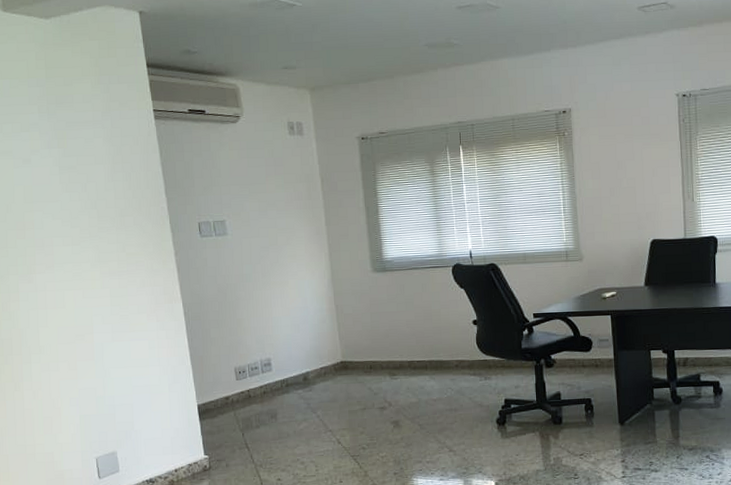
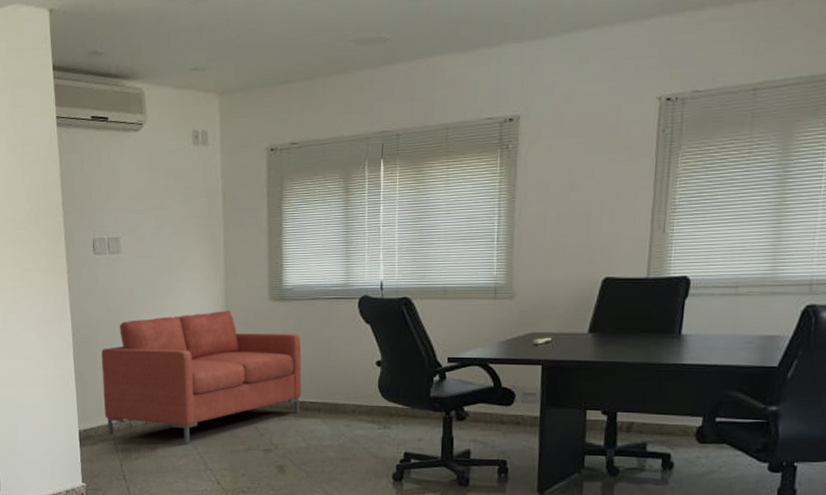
sofa: none [215,283,409,408] -> present [101,310,302,443]

